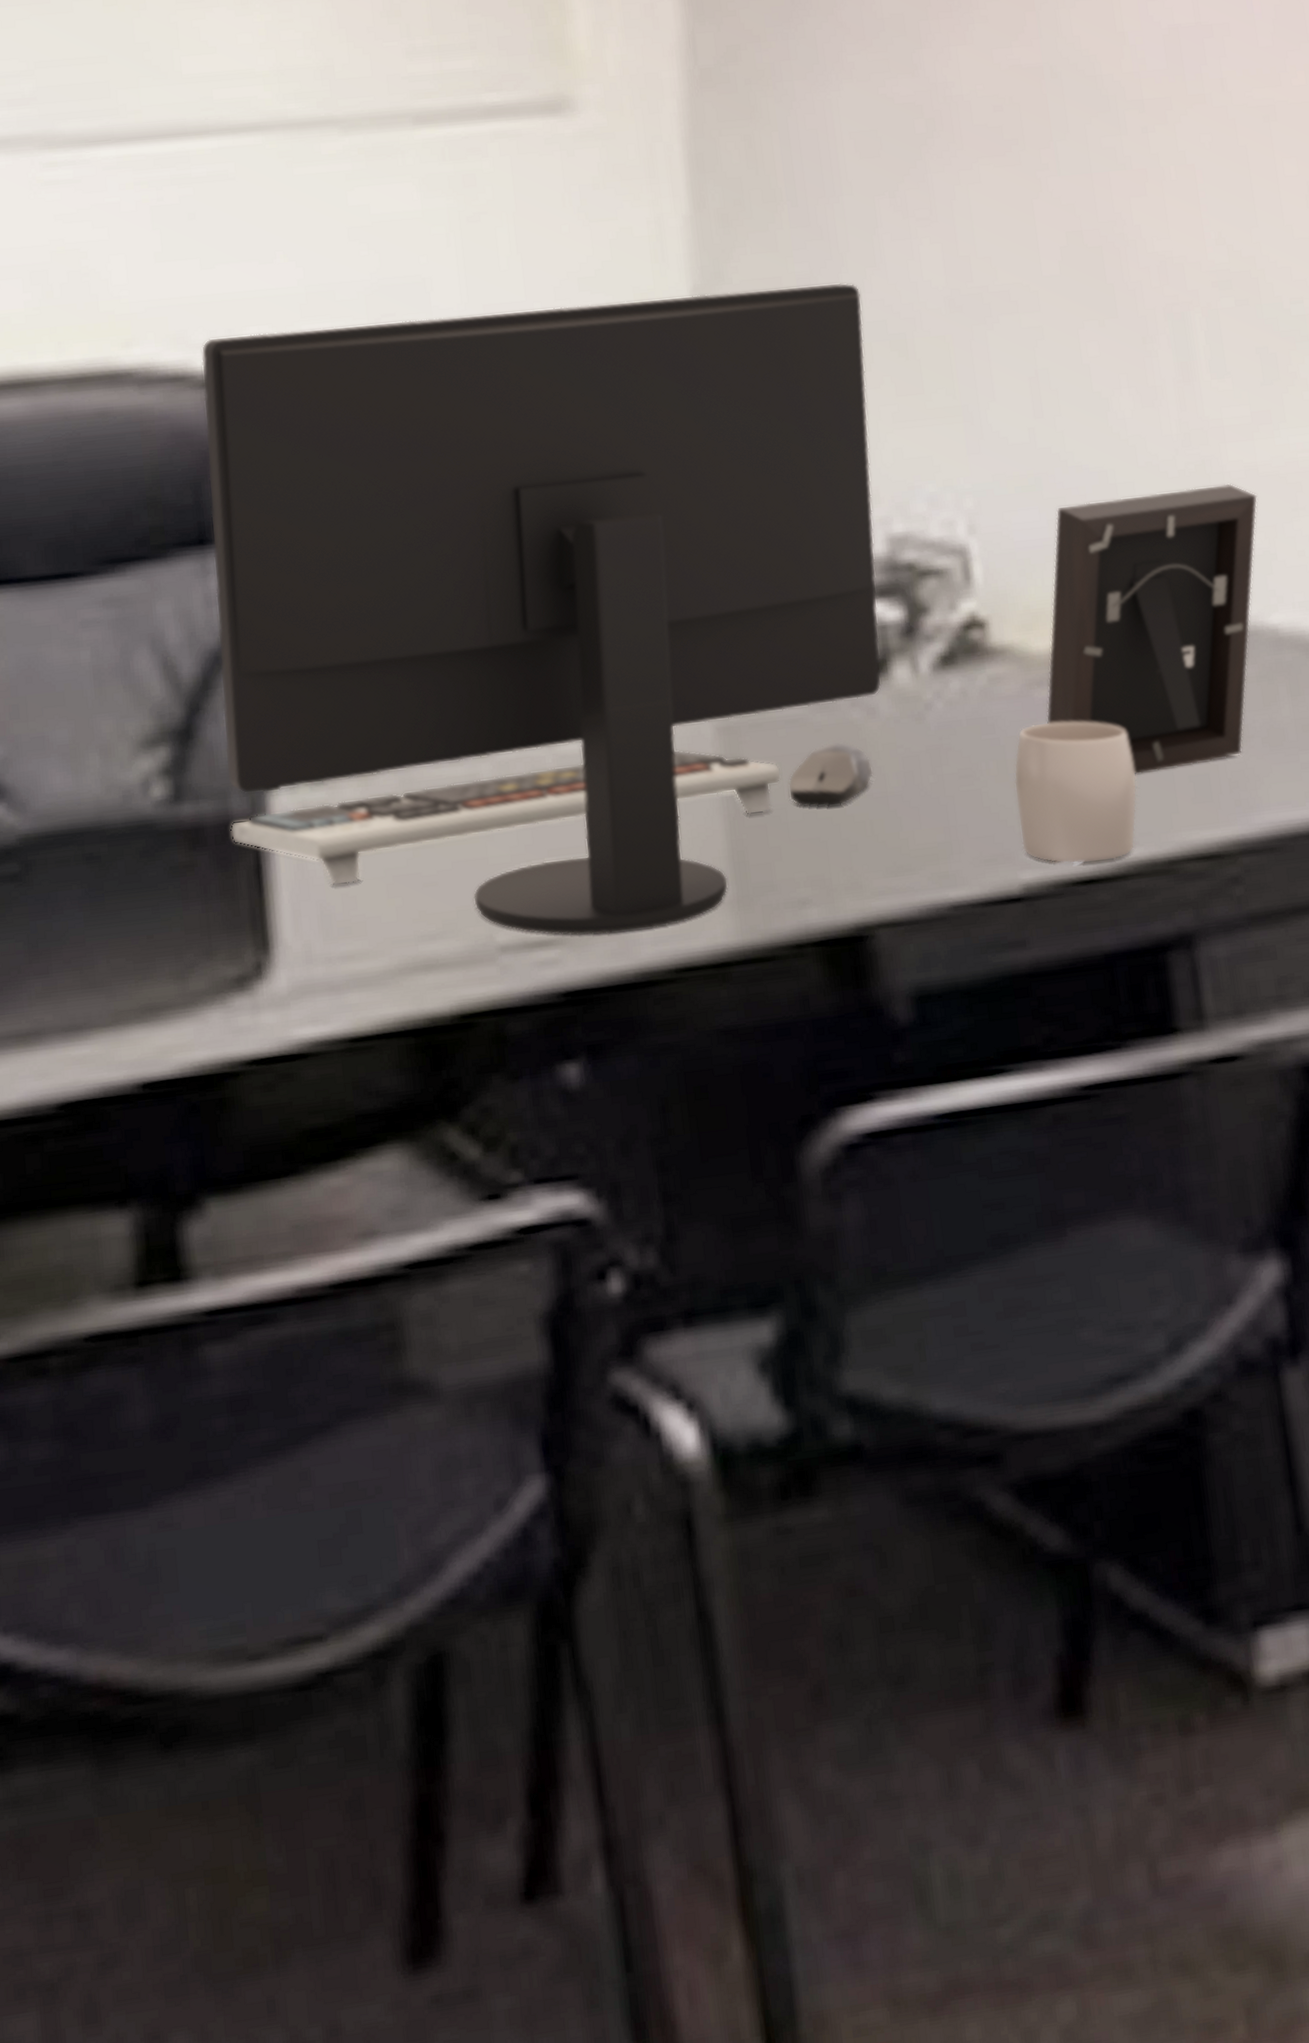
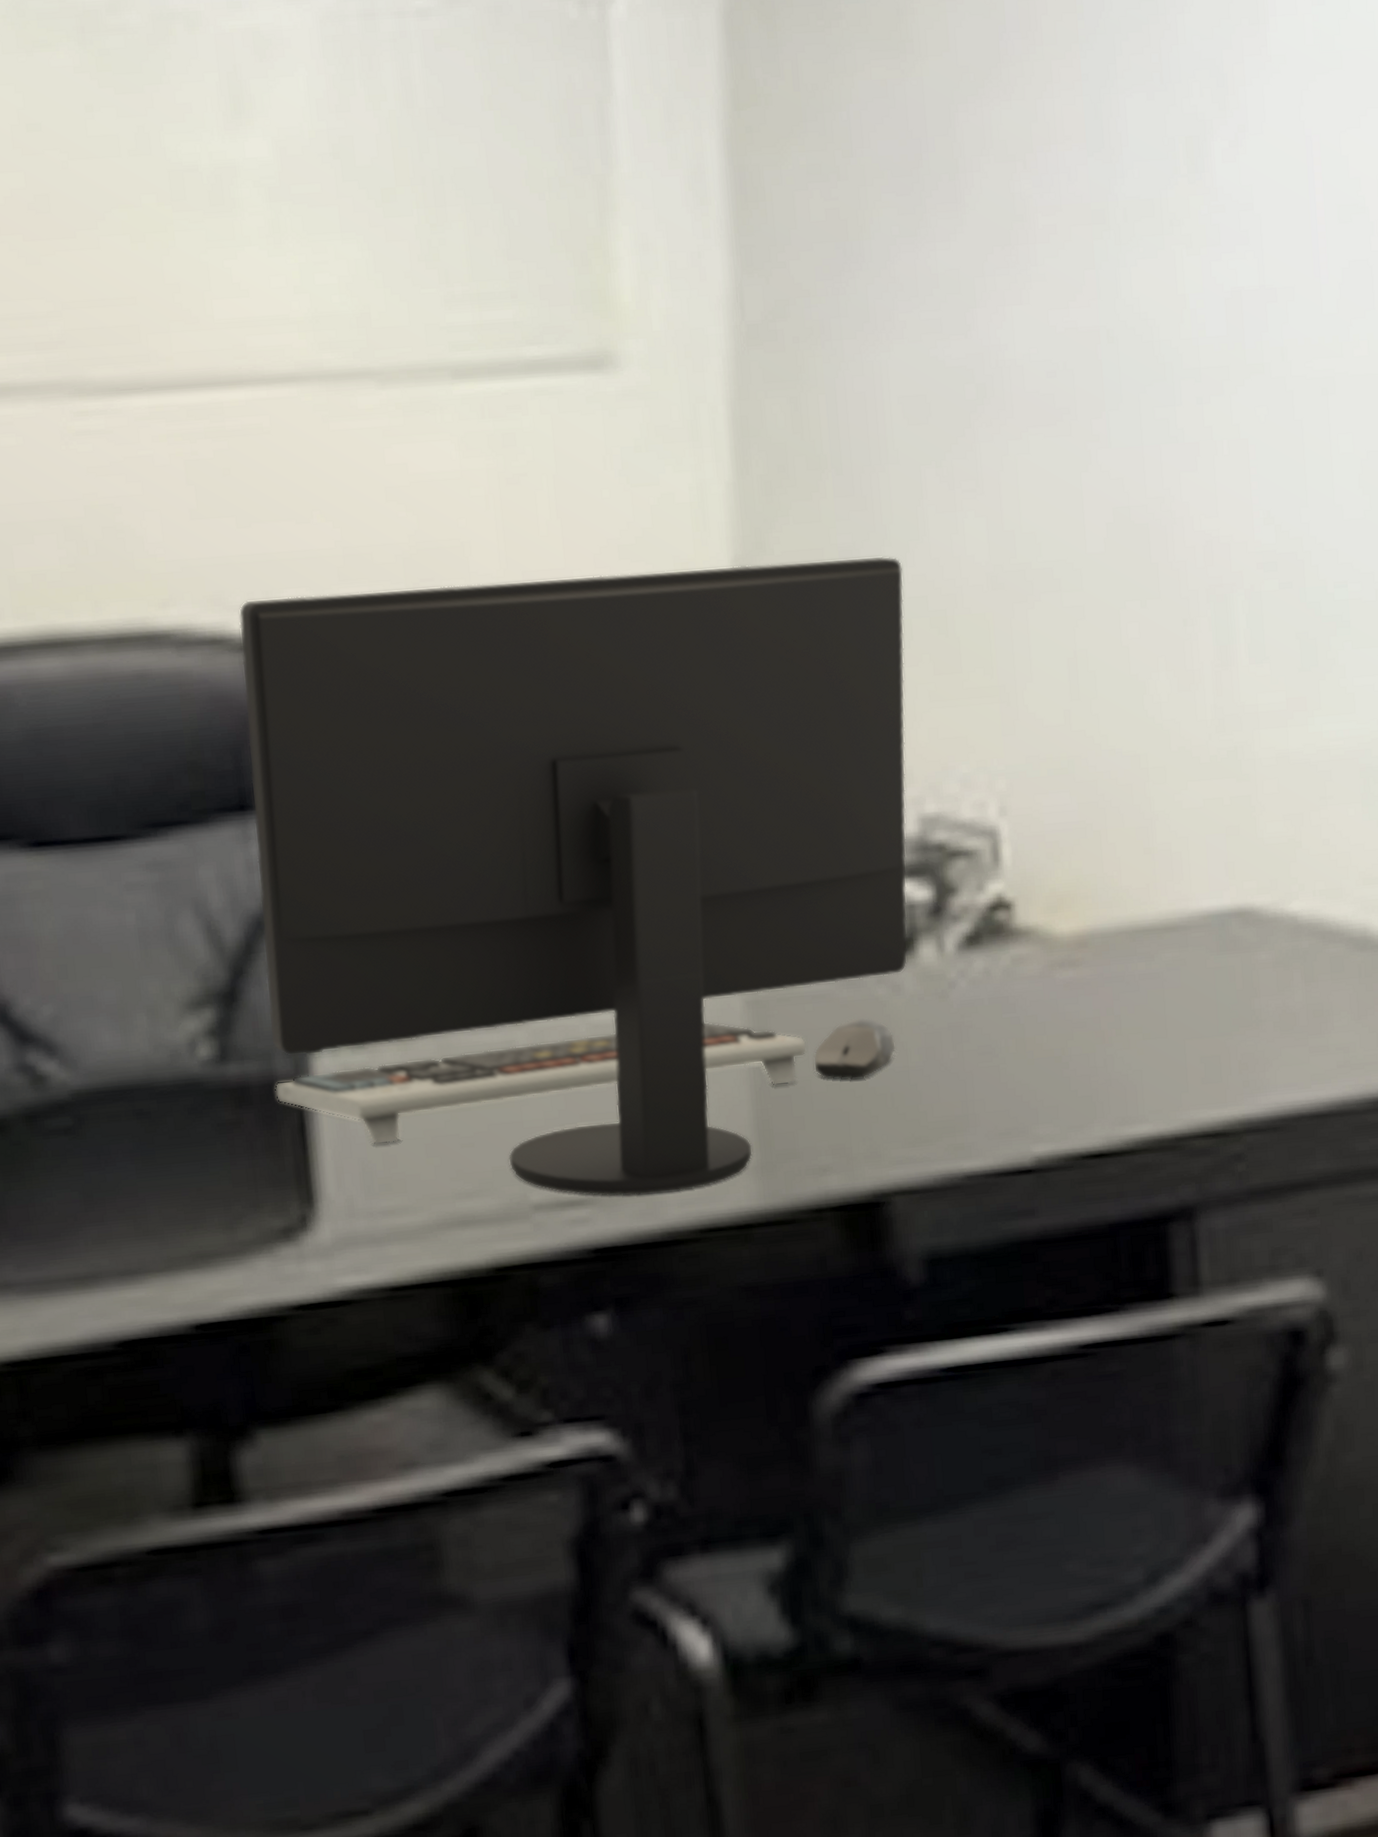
mug: present [1014,721,1137,864] -> none [1031,1002,1150,1139]
picture frame: present [1046,483,1258,775] -> none [1065,770,1287,1055]

